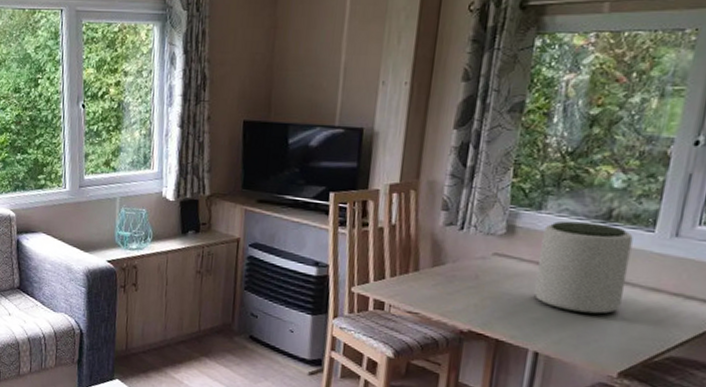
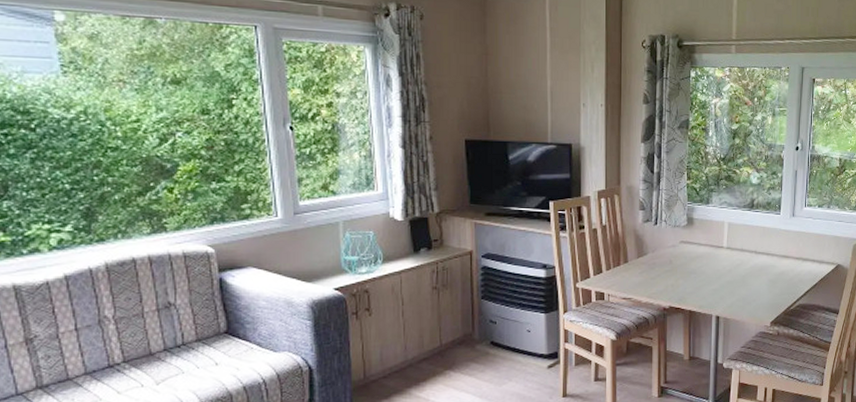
plant pot: present [534,221,633,315] -> none [712,211,768,282]

